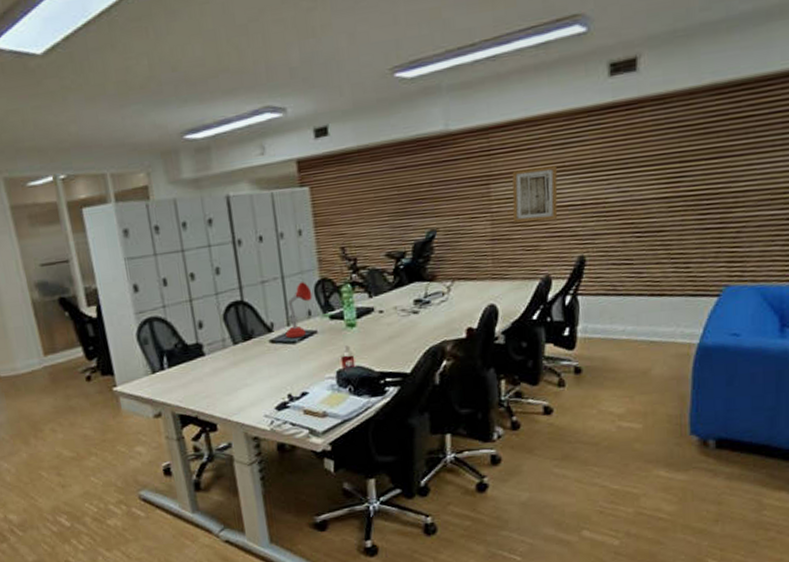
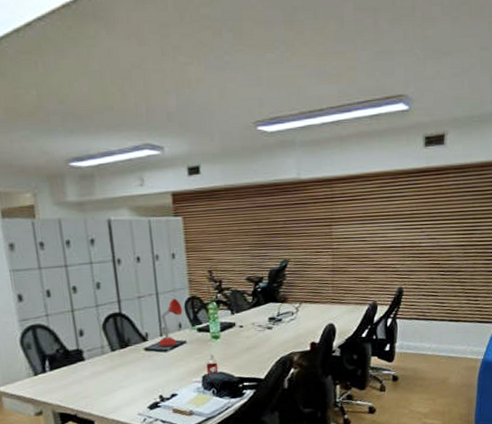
wall art: present [512,166,558,223] -> none [349,214,384,258]

